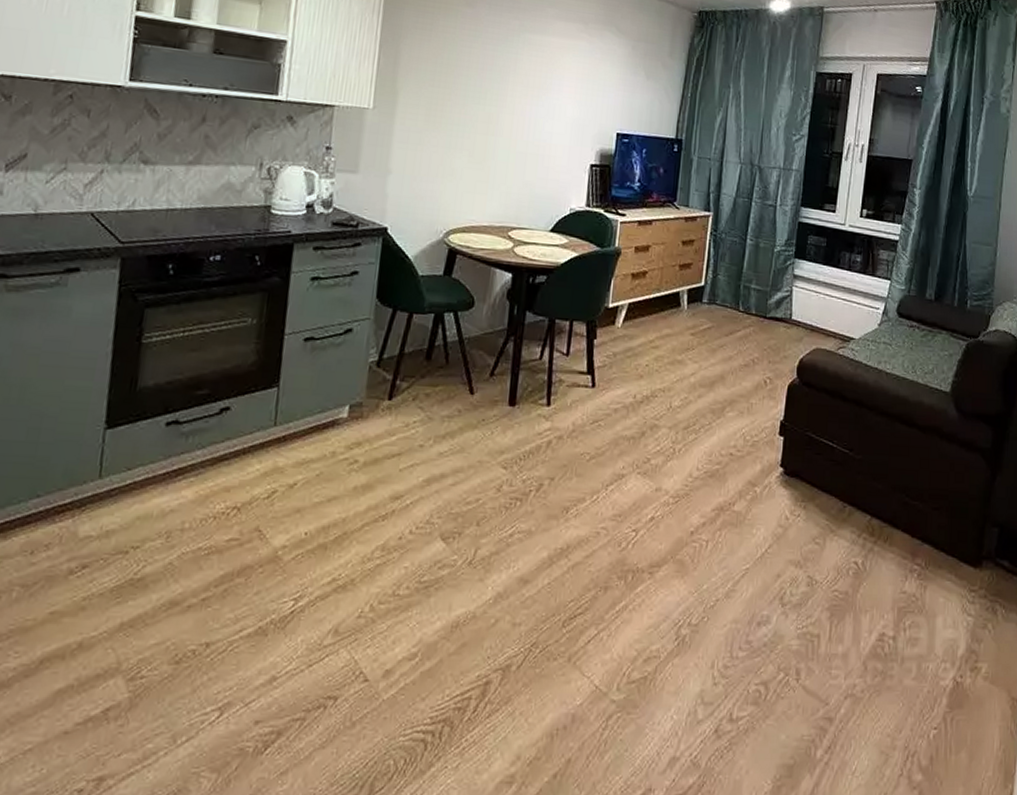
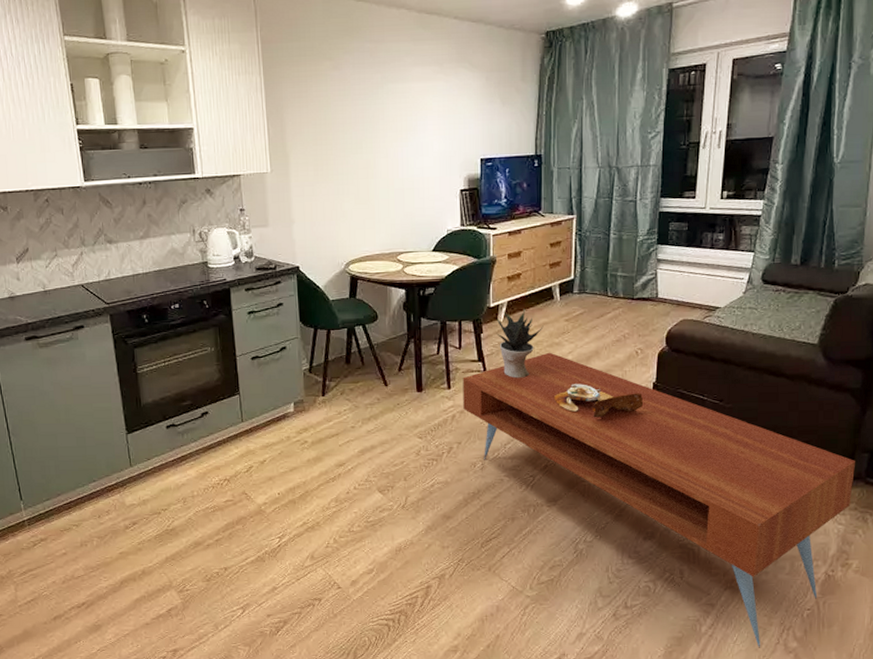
coffee table: none [562,371,985,782] -> present [463,352,855,648]
potted plant: none [612,314,666,401] -> present [496,309,544,378]
soup bowl: none [670,414,769,460] -> present [554,384,644,418]

